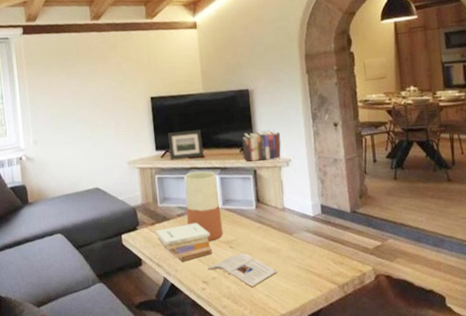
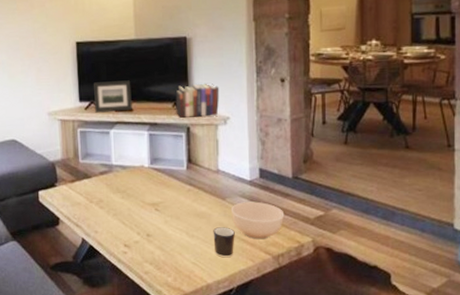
books: present [155,222,212,262] -> none [75,181,136,223]
vase: present [184,171,223,242] -> none [109,126,149,203]
magazine: present [207,253,277,288] -> none [130,217,206,254]
mug: none [283,260,304,289] -> present [213,227,235,258]
bowl: none [297,235,347,271] -> present [230,201,285,240]

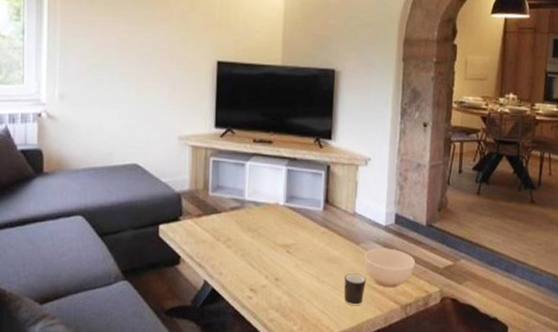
picture frame: present [94,80,132,112] -> none [232,108,273,142]
books: present [175,83,219,118] -> none [317,120,362,156]

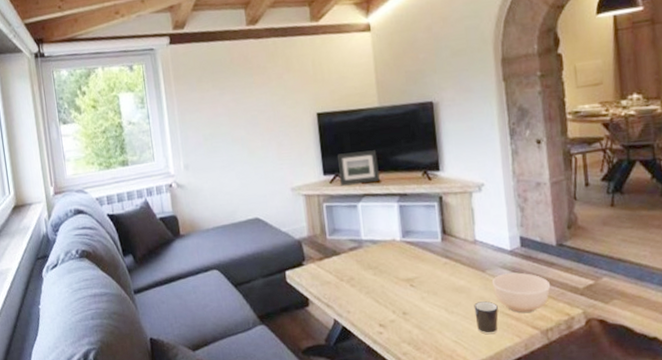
picture frame: none [232,108,273,142] -> present [338,150,380,185]

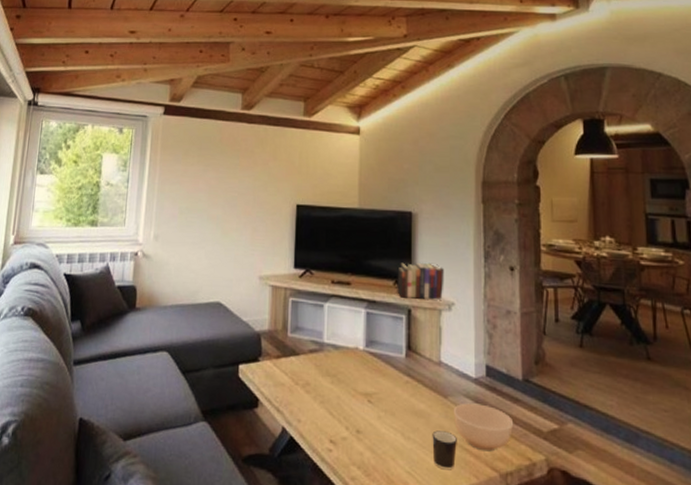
picture frame: present [338,150,380,185] -> none [310,249,351,283]
books: none [424,149,471,187] -> present [397,262,443,300]

